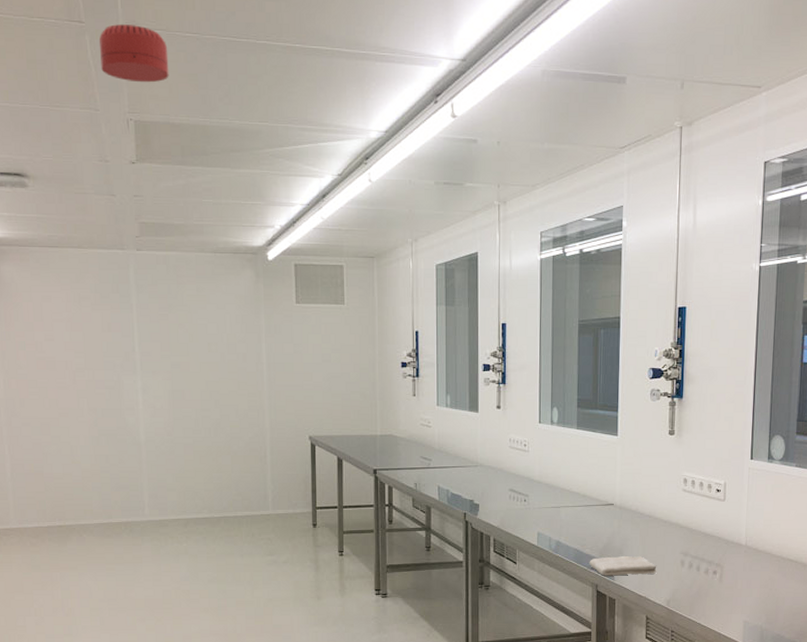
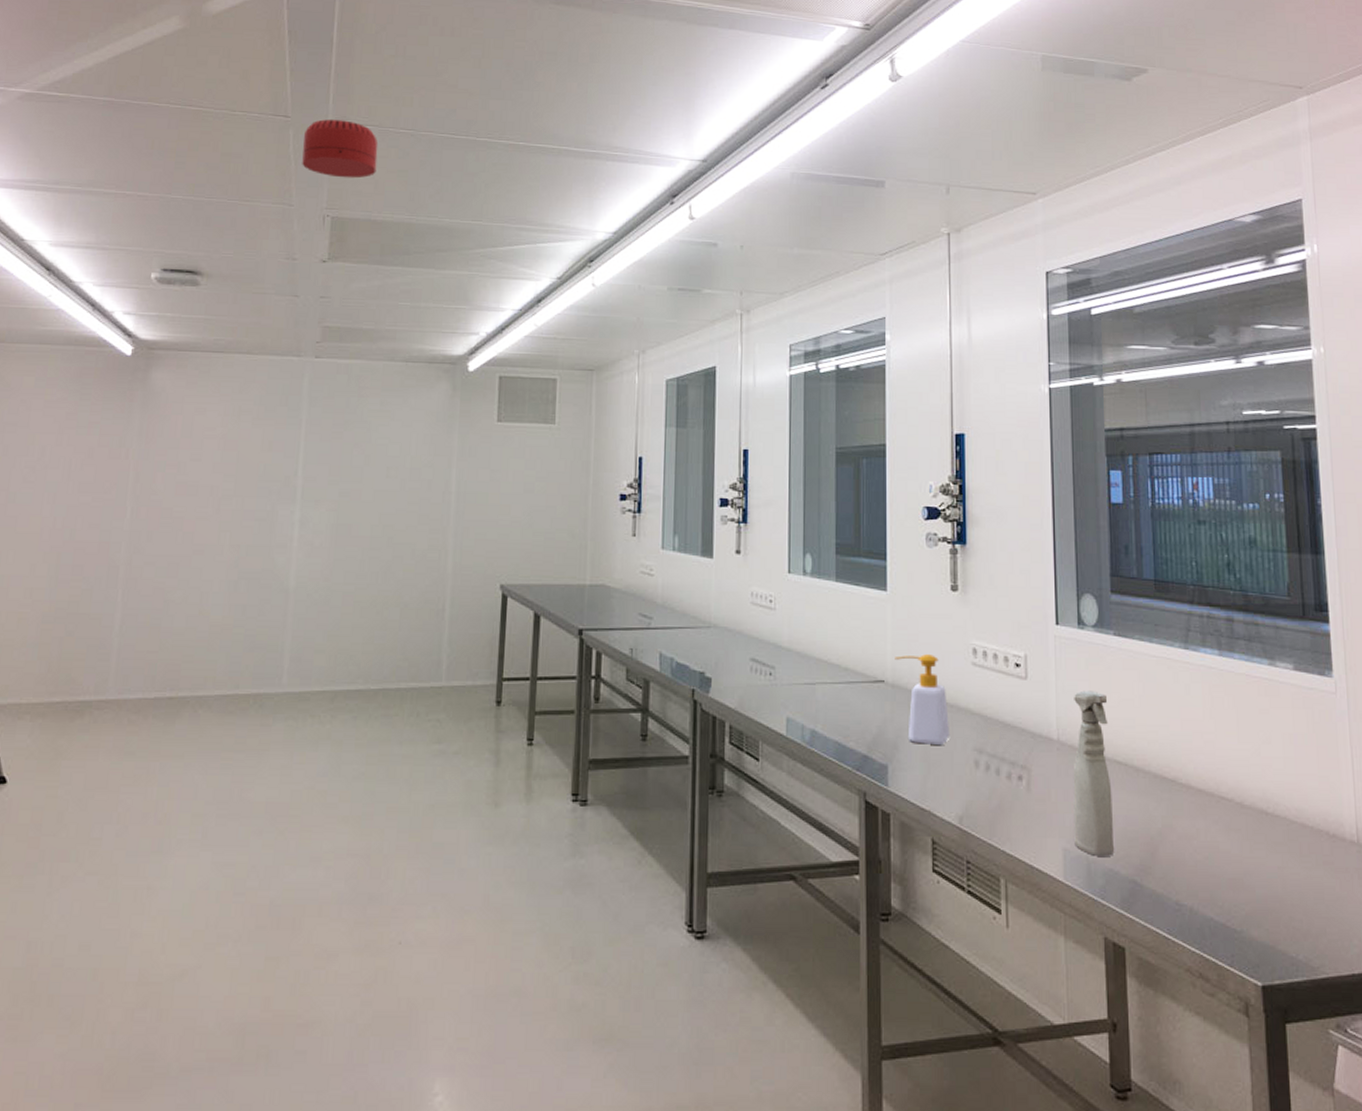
washcloth: present [589,555,657,576] -> none [854,751,944,780]
soap bottle: none [622,484,663,550] -> present [895,654,951,745]
spray bottle: none [752,508,787,626] -> present [1073,690,1115,856]

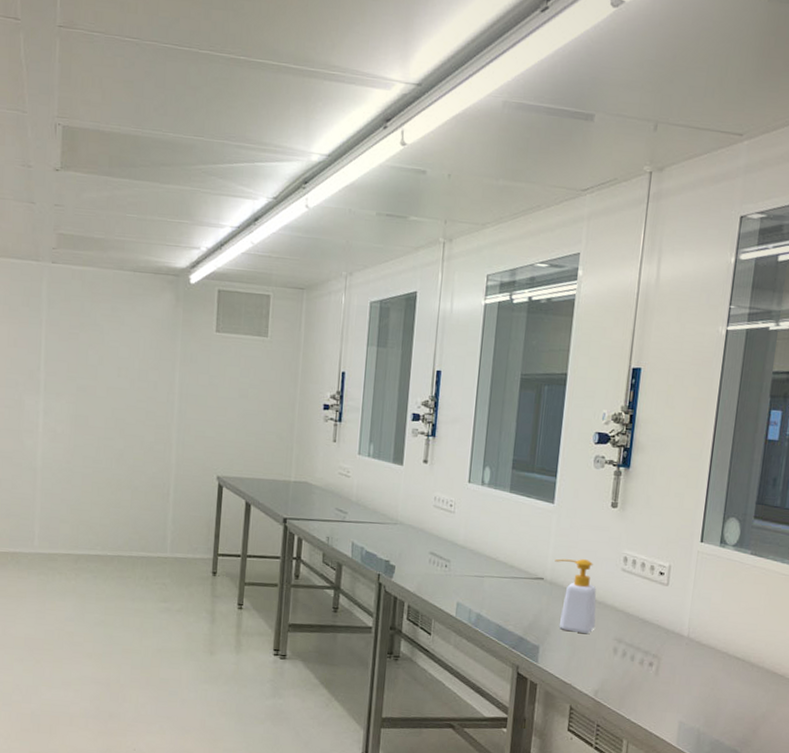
smoke detector: present [302,119,378,179] -> none [33,23,105,88]
spray bottle: present [1073,690,1115,856] -> none [689,598,736,730]

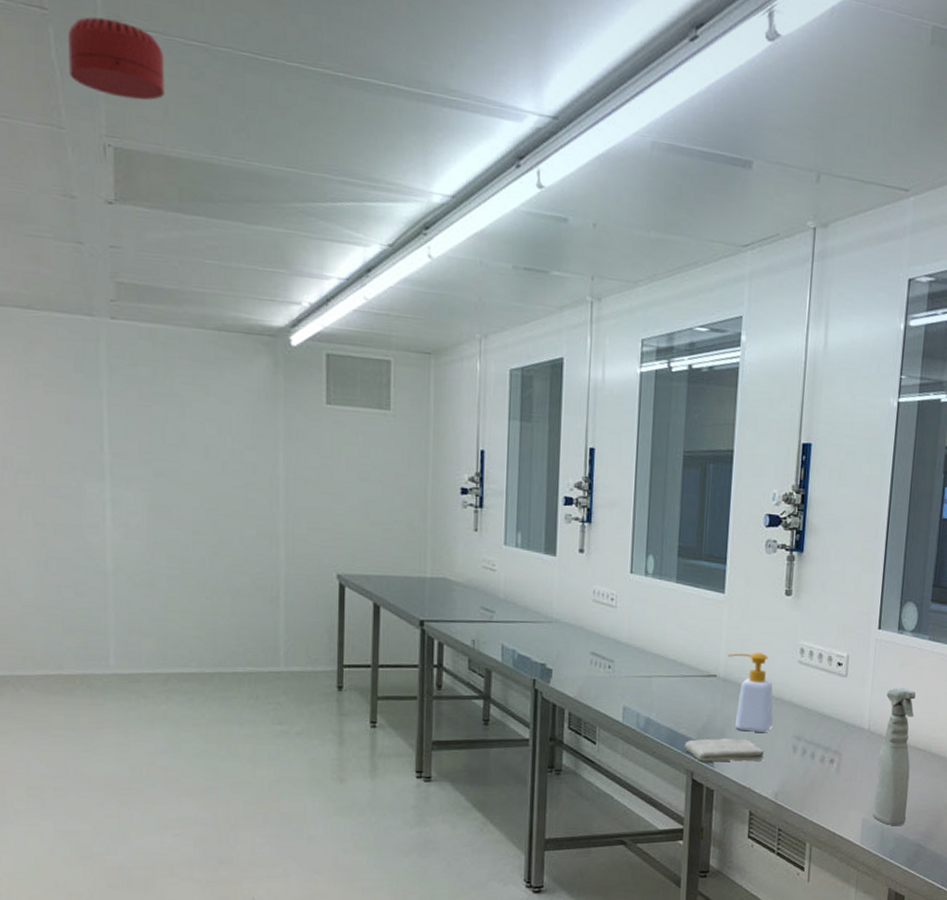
smoke detector: none [33,23,105,88] -> present [67,16,165,101]
washcloth: none [511,636,587,660] -> present [684,737,765,762]
spray bottle: none [689,598,736,730] -> present [873,687,916,825]

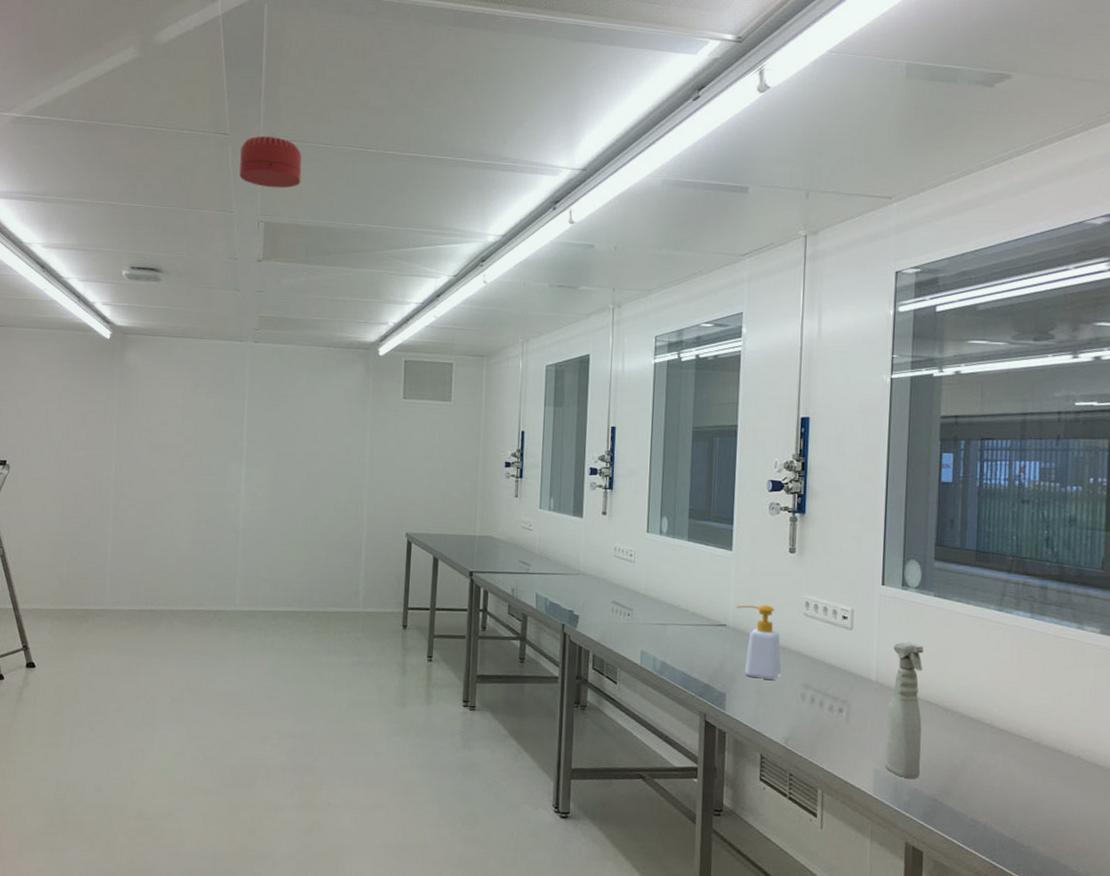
washcloth: present [684,737,765,762] -> none [697,683,774,707]

